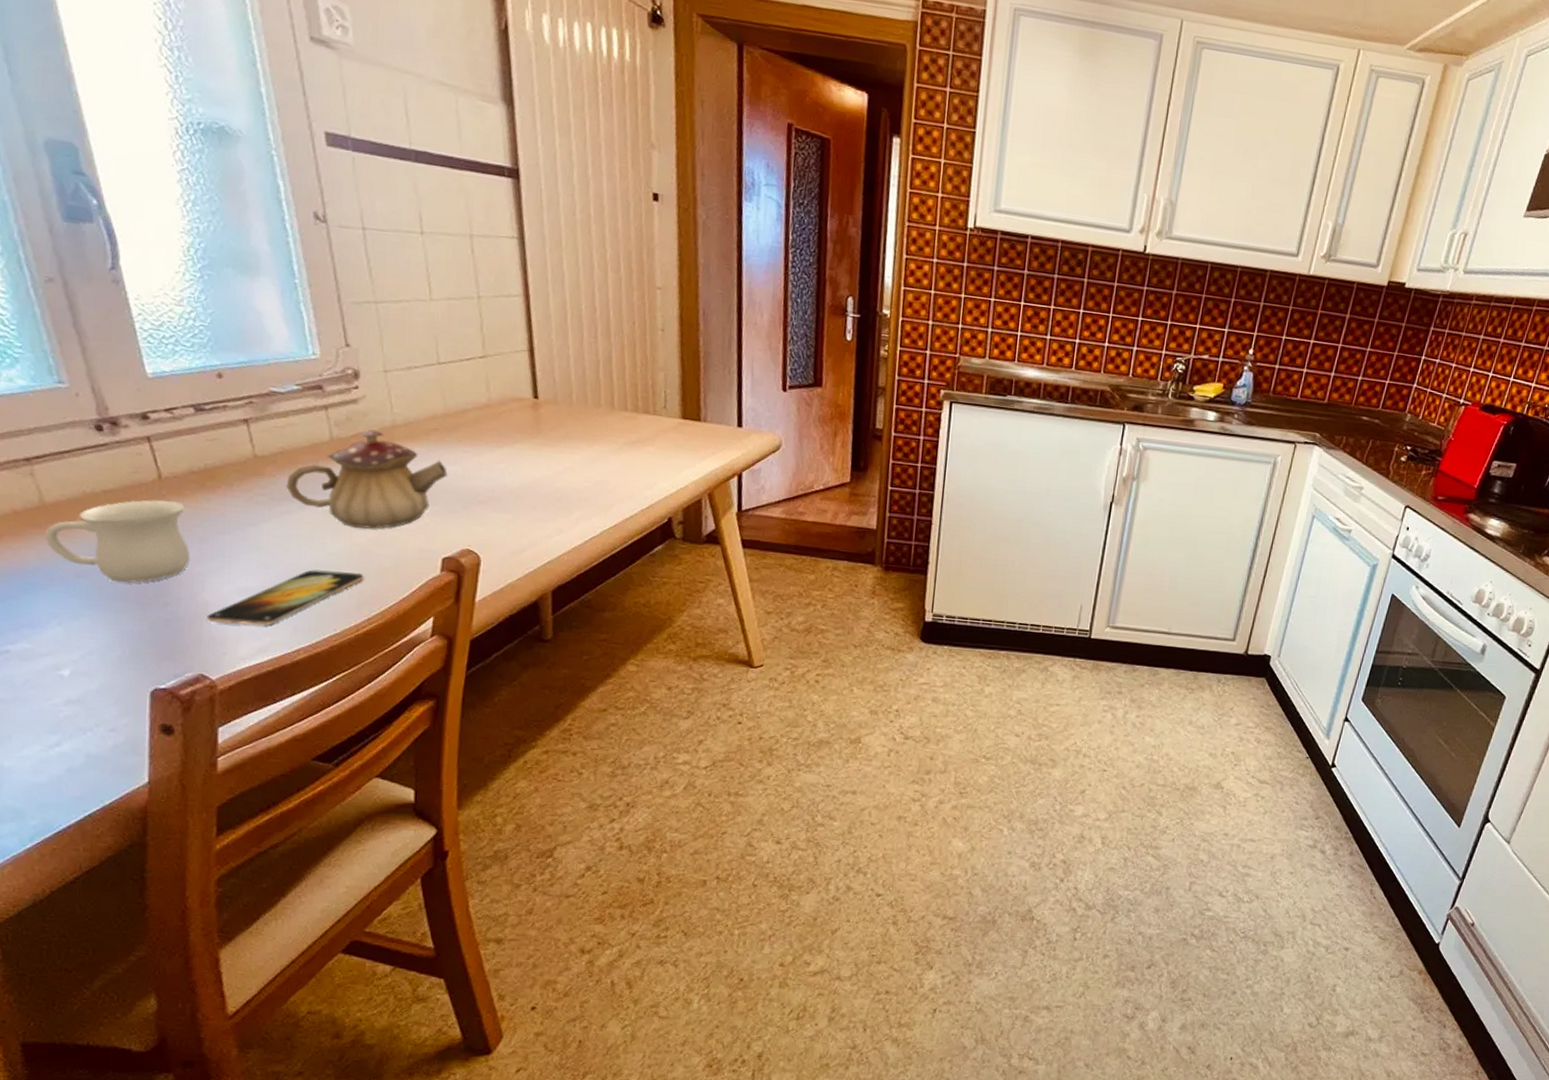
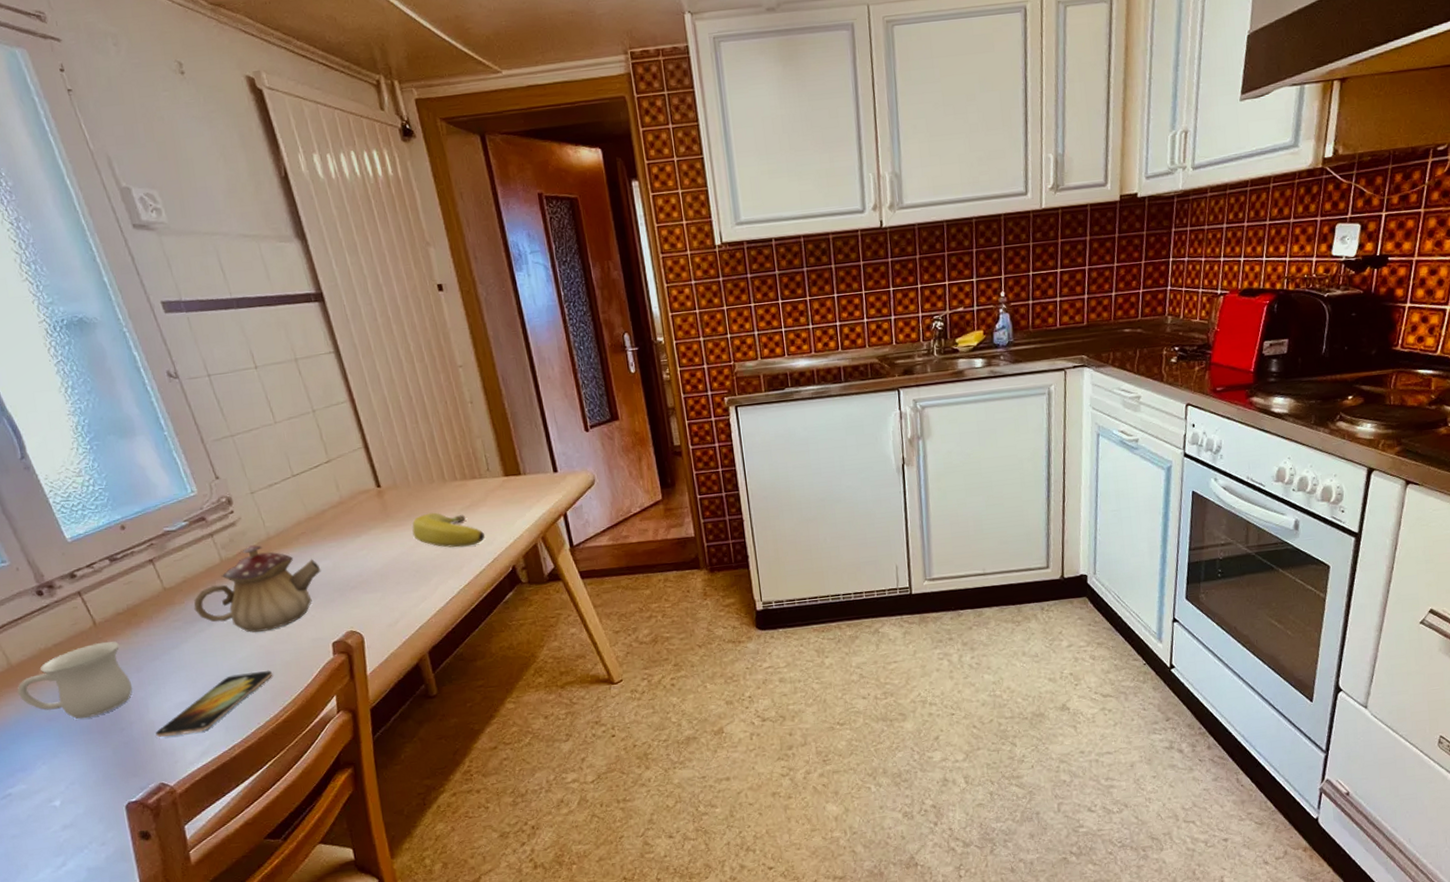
banana: none [563,439,645,486] -> present [412,512,485,548]

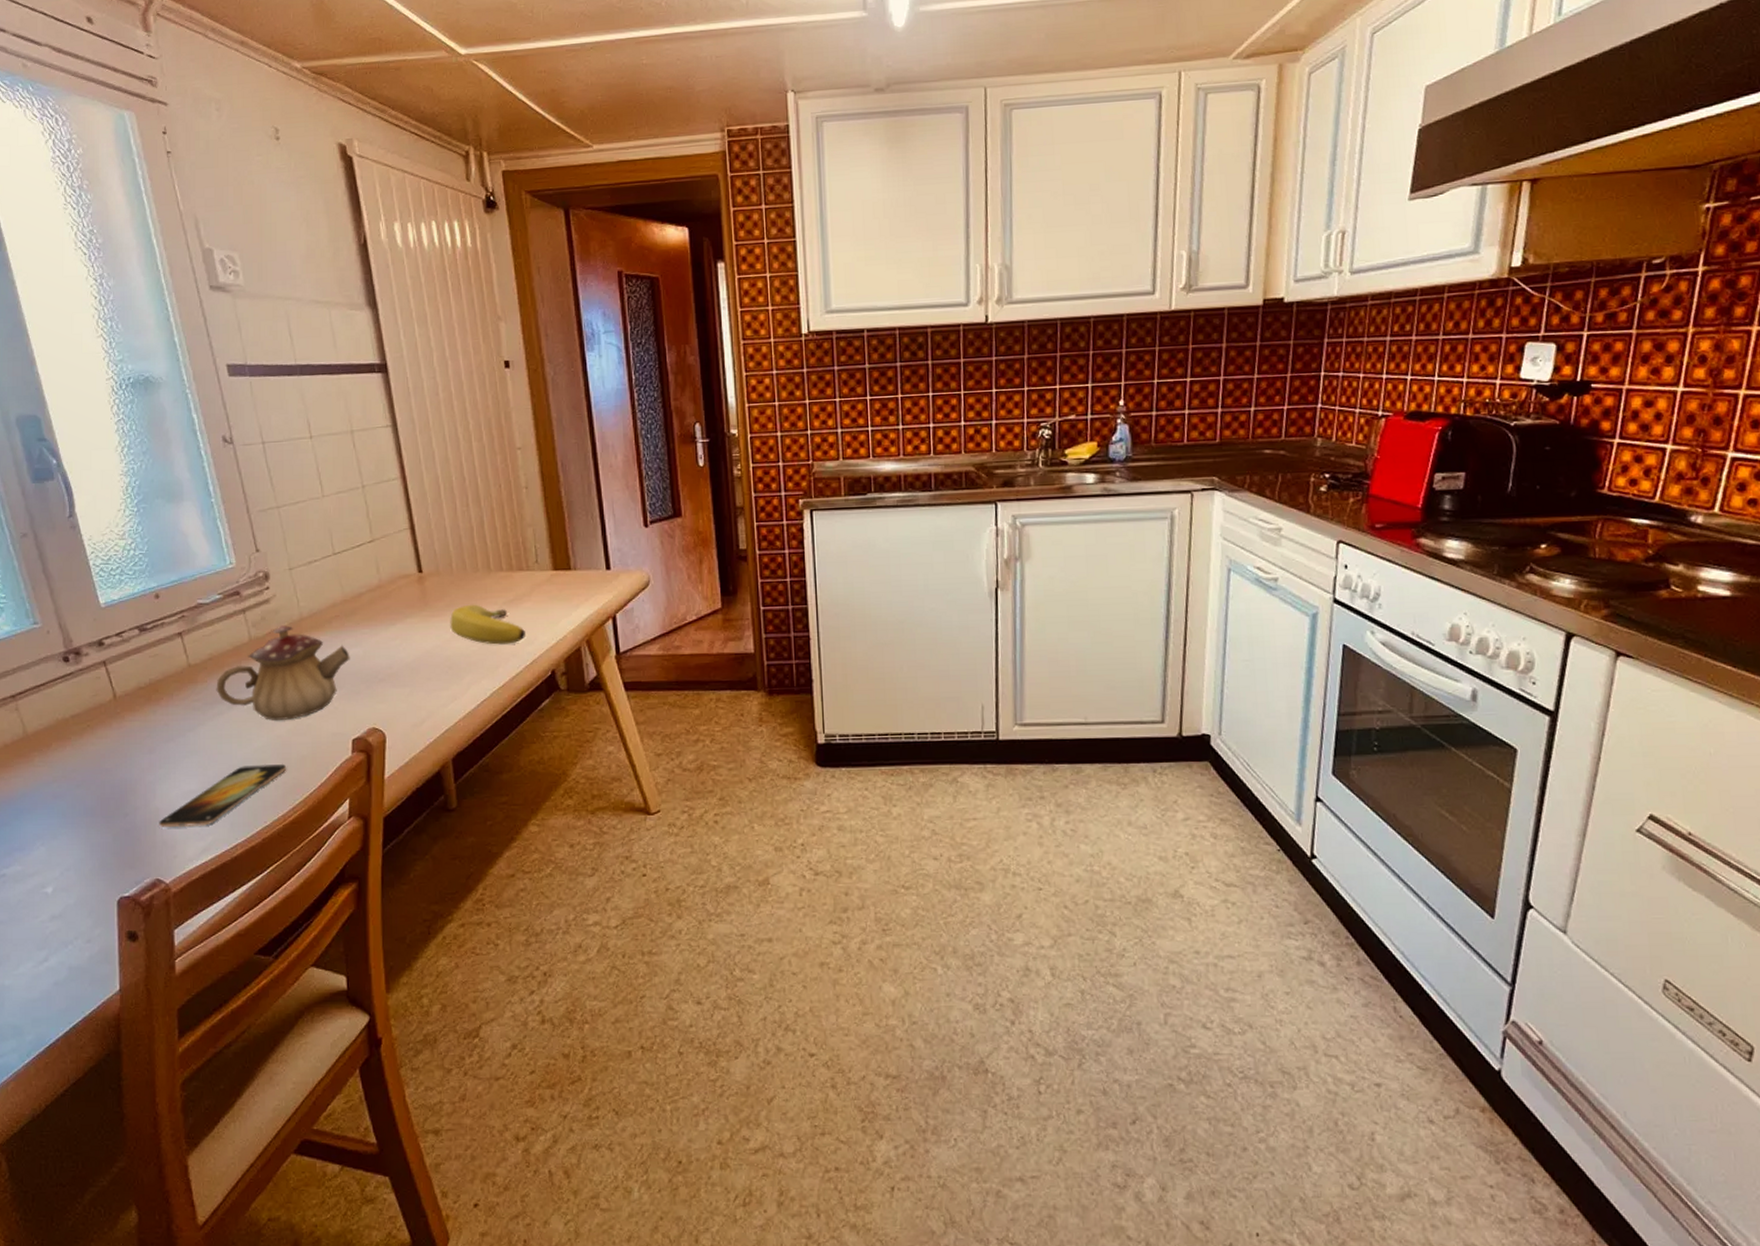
mug: present [17,641,133,719] -> none [28,717,143,799]

